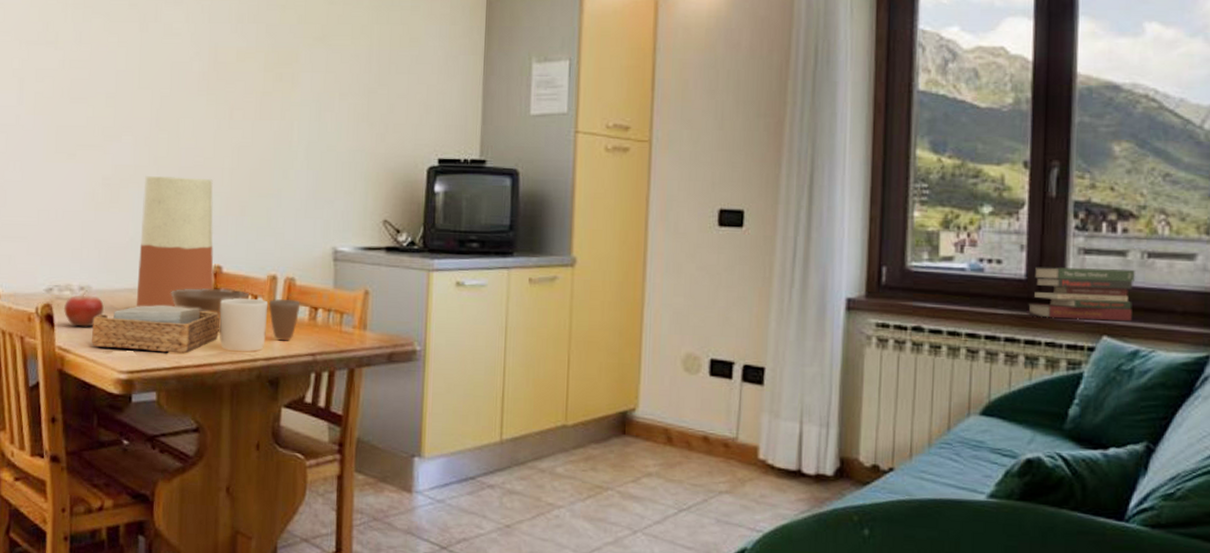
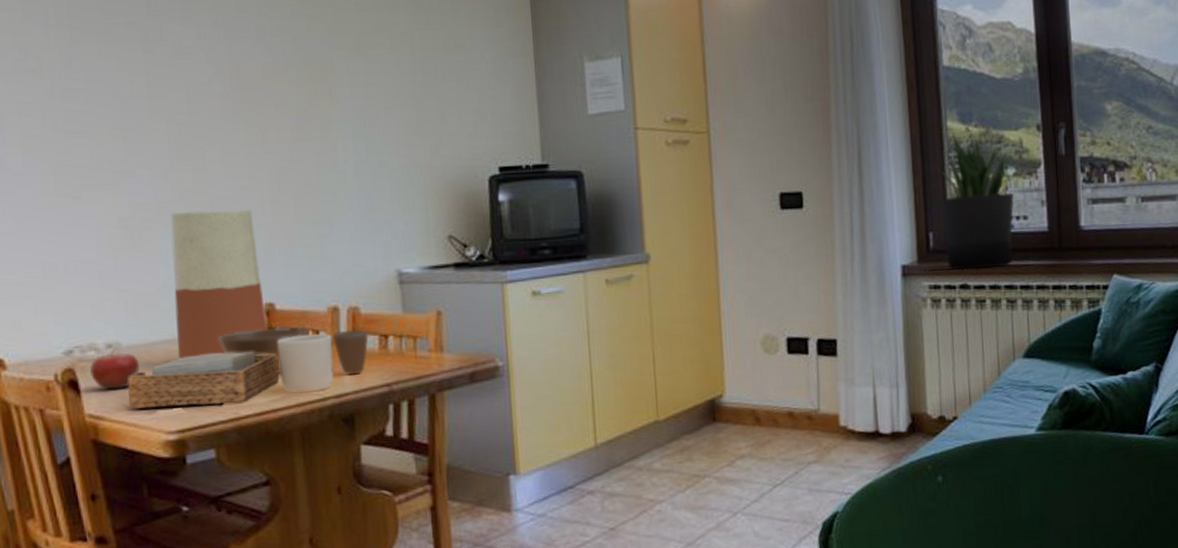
planter: none [897,160,988,312] -> present [938,131,1014,270]
books: present [1028,267,1135,322] -> none [1052,214,1134,264]

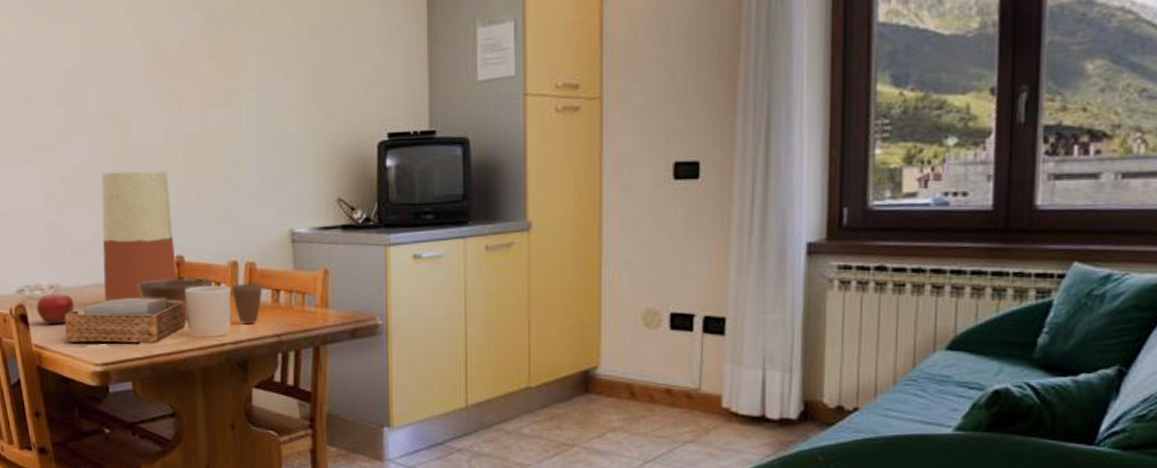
planter: present [938,131,1014,270] -> none [858,95,953,250]

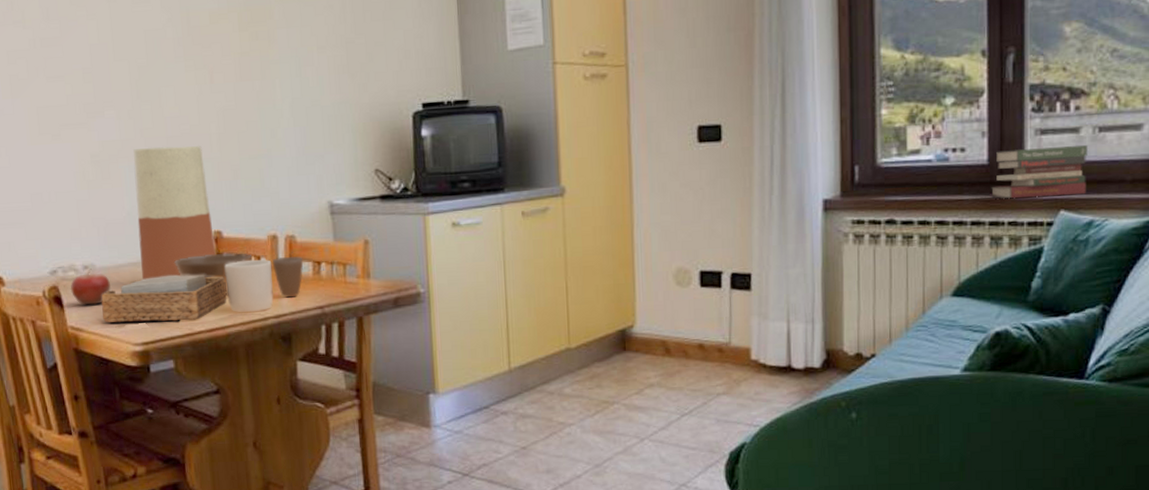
books: none [995,192,1108,248] -> present [991,145,1088,199]

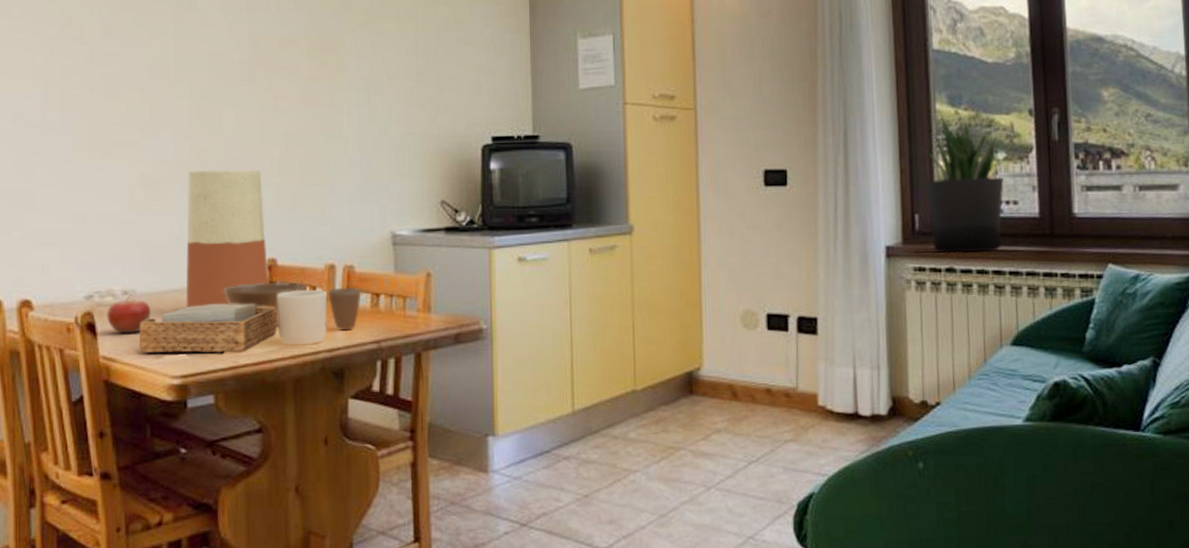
planter: none [867,59,951,205] -> present [925,114,1004,253]
books: present [991,145,1088,199] -> none [1043,203,1131,251]

